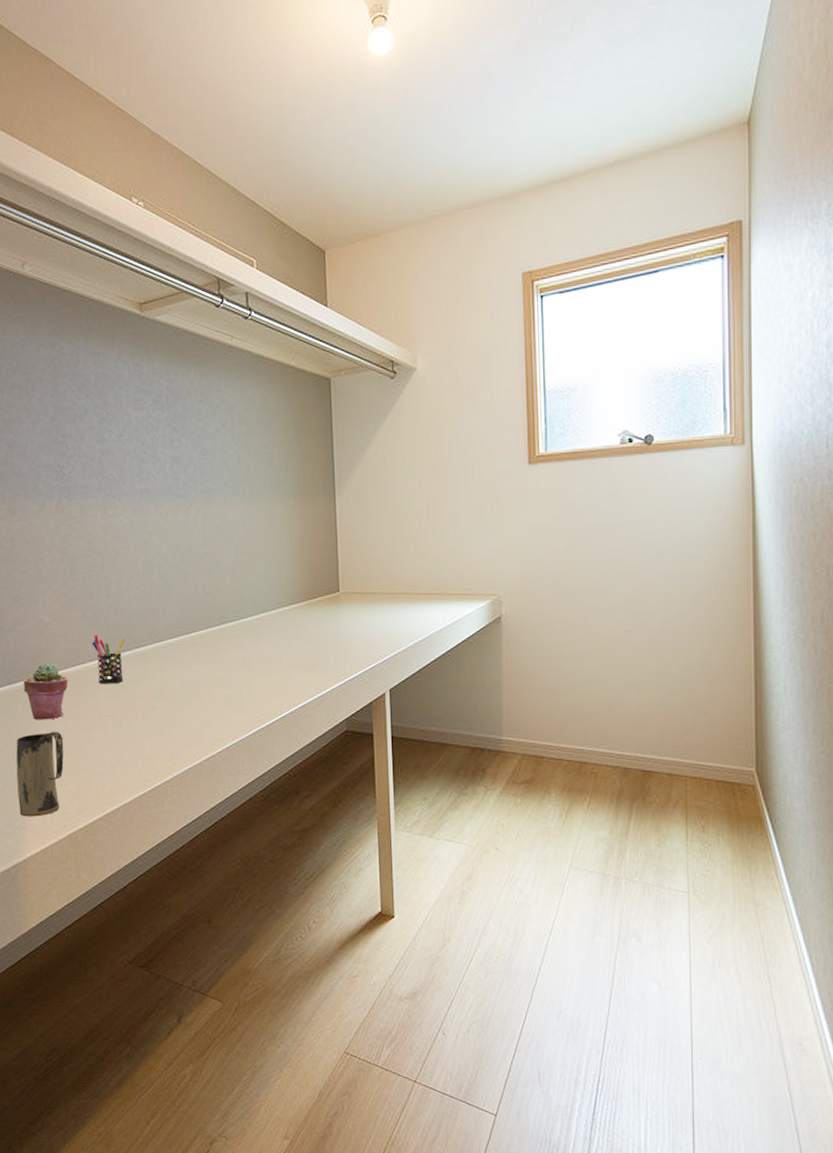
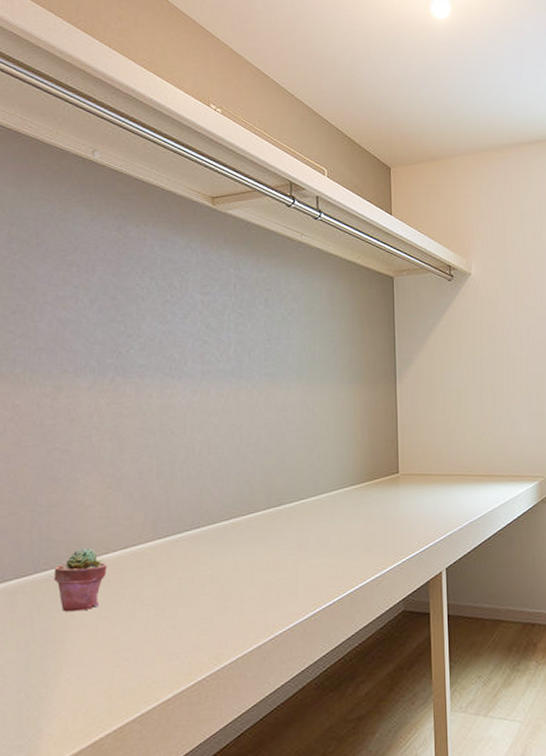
mug: present [16,731,64,817] -> none [35,623,96,725]
pen holder: present [92,635,126,684] -> none [137,517,176,570]

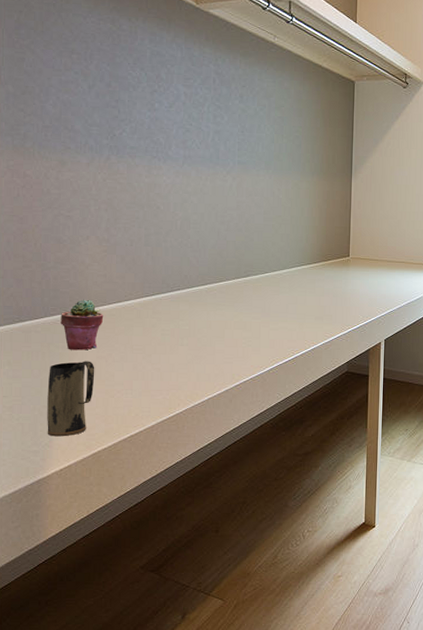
mug: none [35,623,96,725] -> present [47,361,95,437]

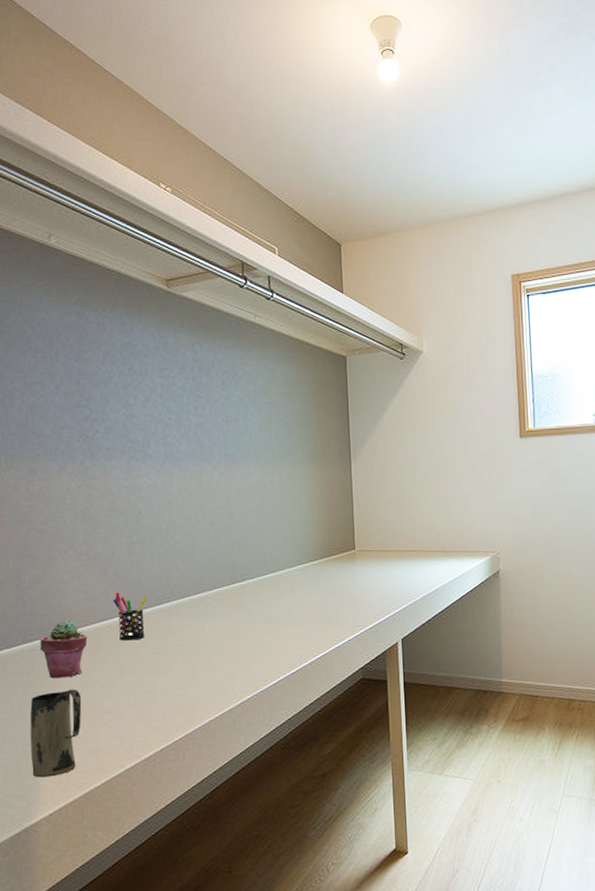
pen holder: none [128,278,161,322] -> present [113,592,148,641]

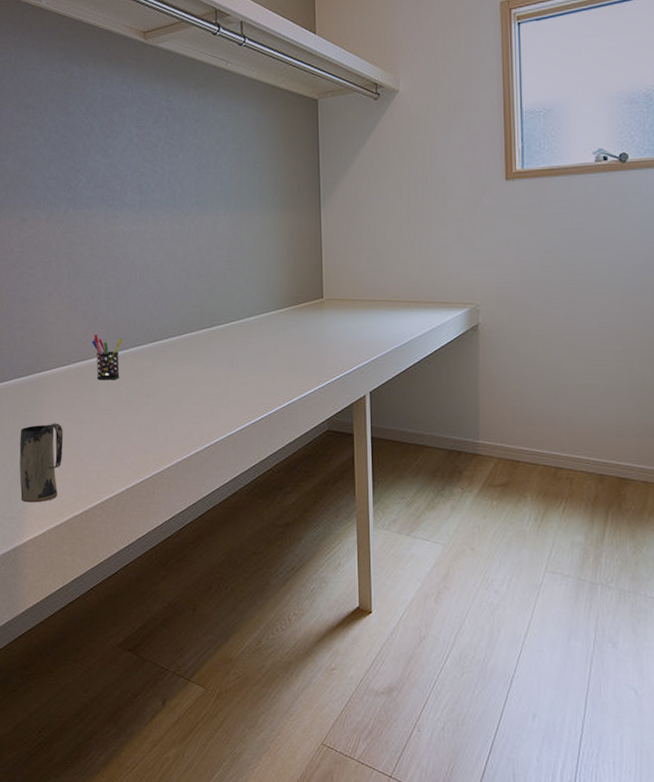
potted succulent: present [40,620,88,679] -> none [29,359,69,412]

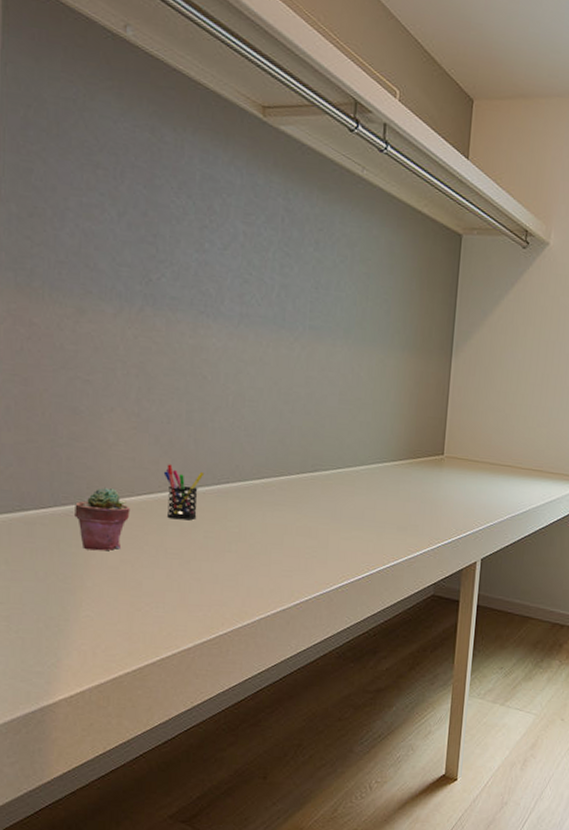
mug: present [19,423,64,503] -> none [54,564,118,656]
potted succulent: none [29,359,69,412] -> present [75,487,131,551]

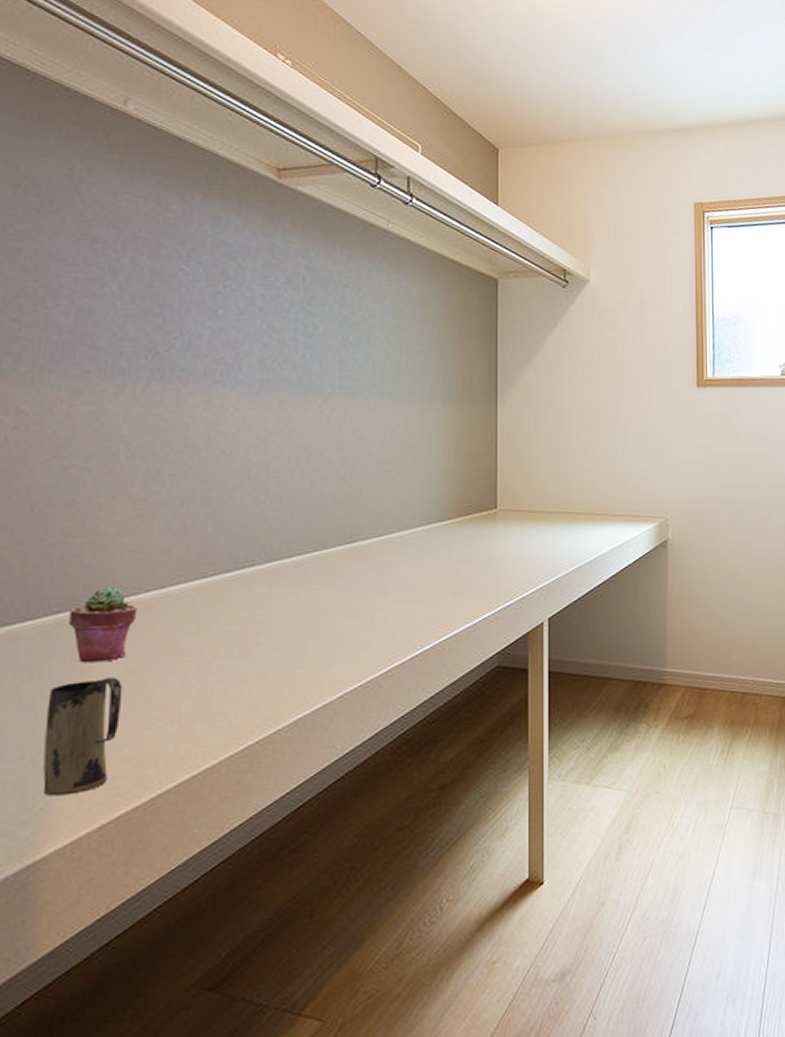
mug: none [54,564,118,656] -> present [43,677,123,797]
pen holder: present [163,464,205,520] -> none [176,552,226,615]

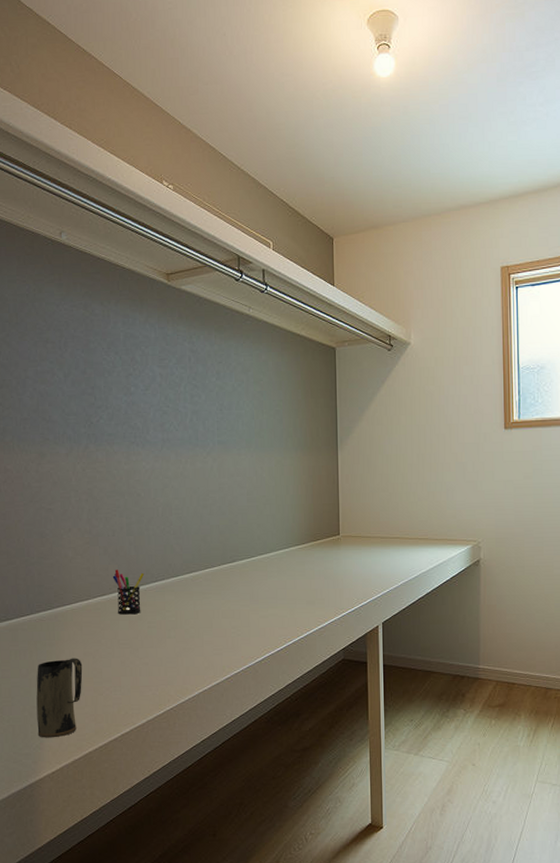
potted succulent: present [69,586,138,663] -> none [46,594,89,647]
pen holder: none [176,552,226,615] -> present [112,569,145,615]

